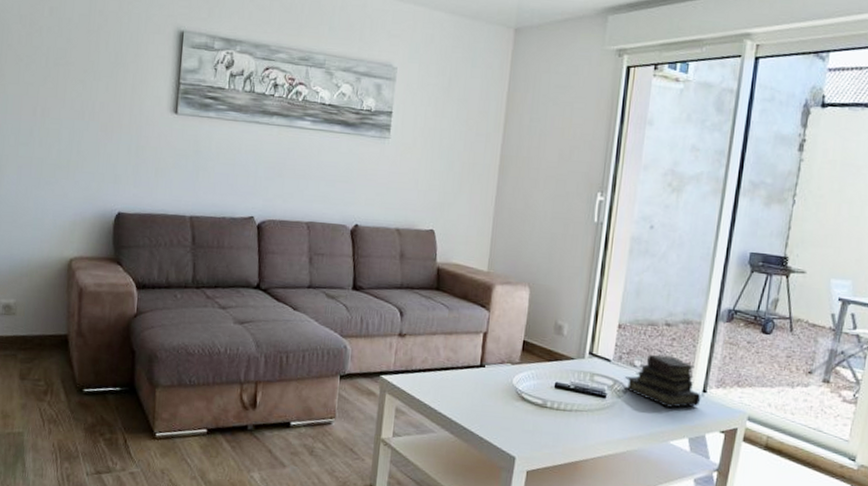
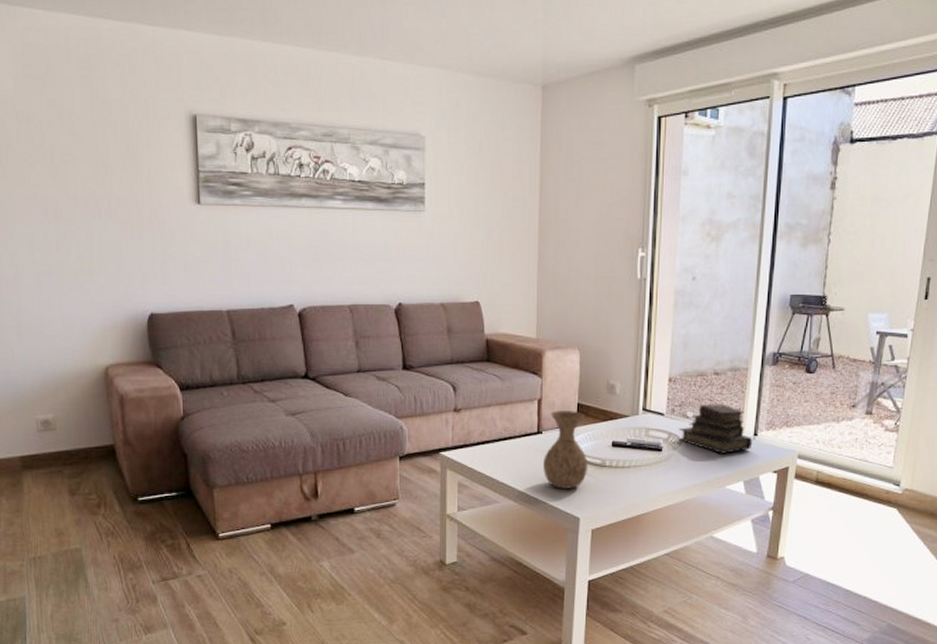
vase: none [483,346,530,427] -> present [543,411,589,489]

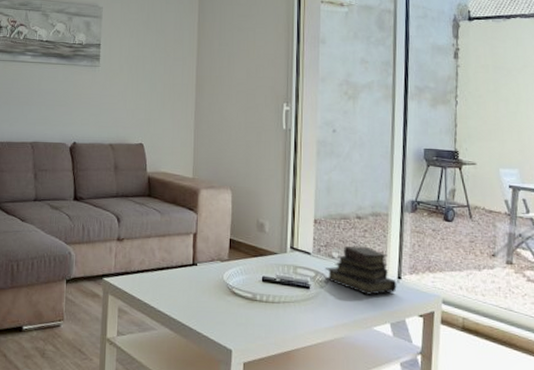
vase: present [543,411,589,489] -> none [198,245,240,321]

